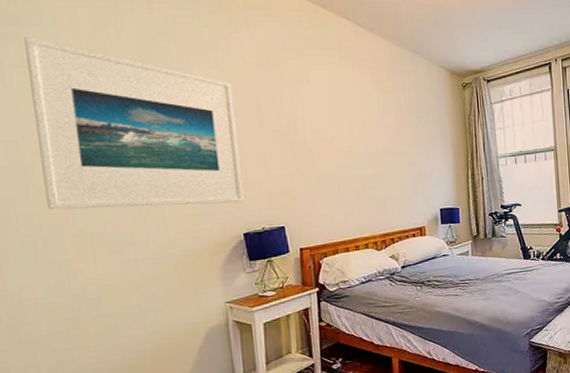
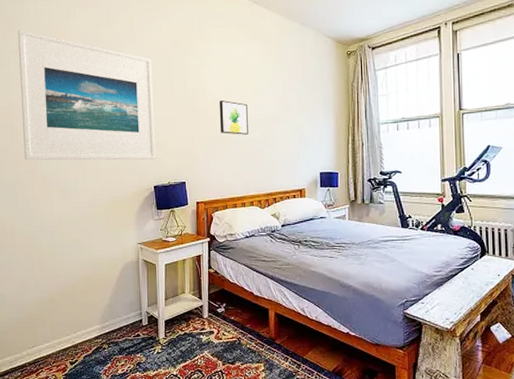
wall art: none [321,133,359,171] -> present [219,100,248,135]

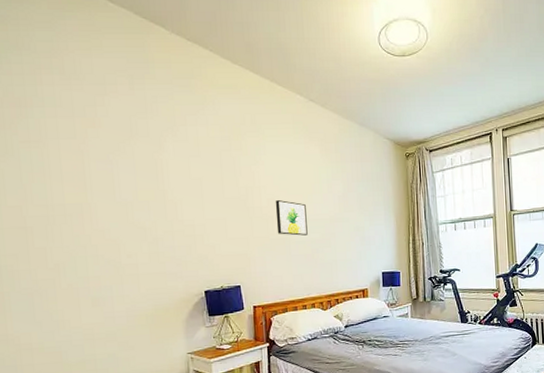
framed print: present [18,29,156,161] -> none [30,116,206,267]

